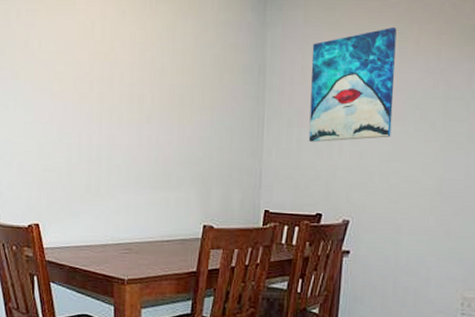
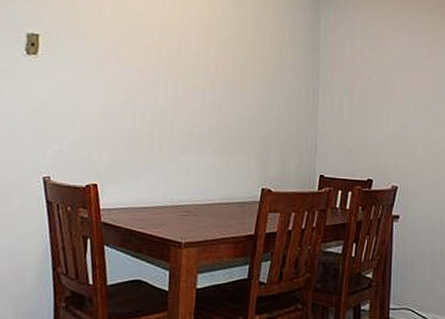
wall art: present [308,26,397,142] -> none [359,17,431,113]

